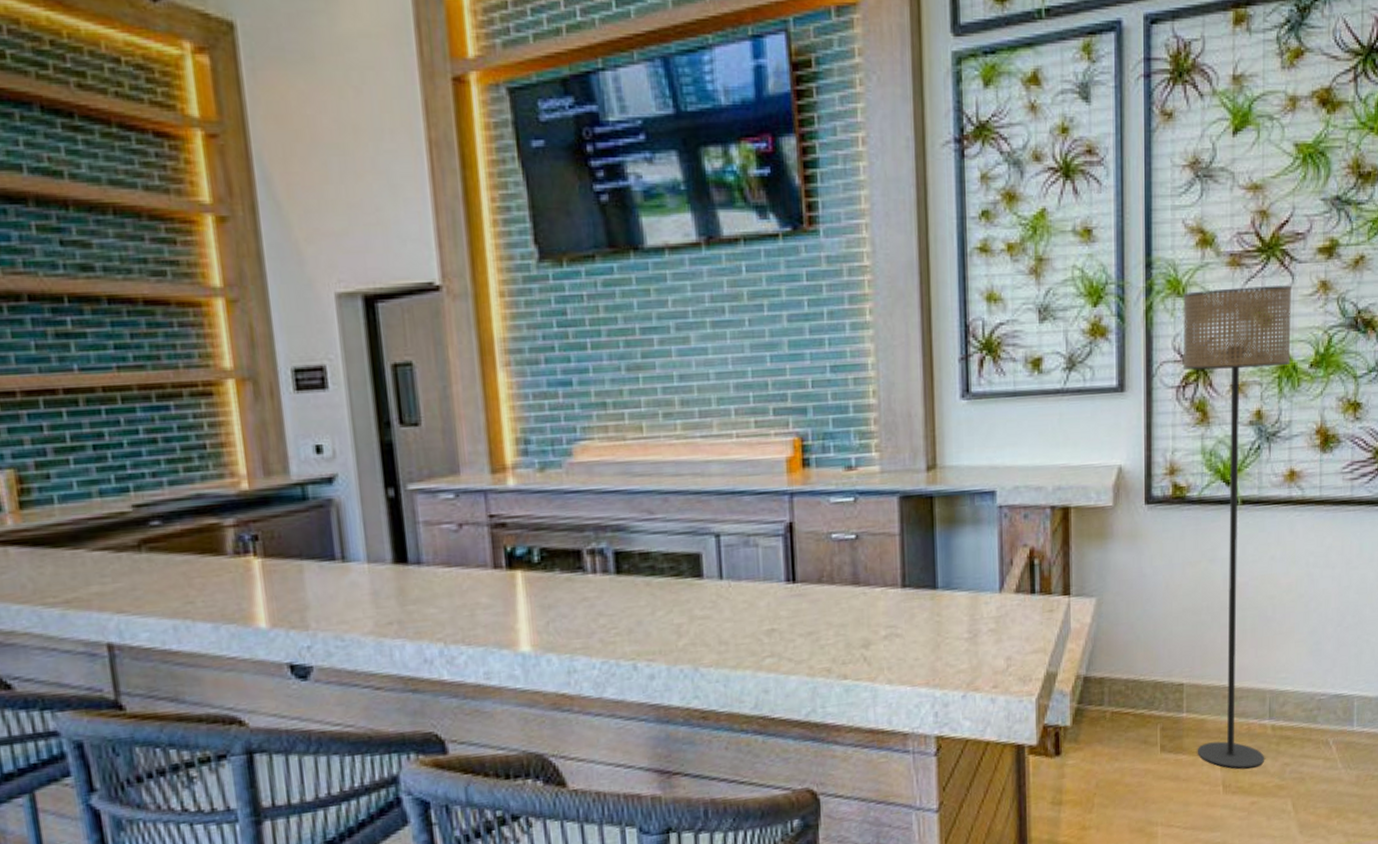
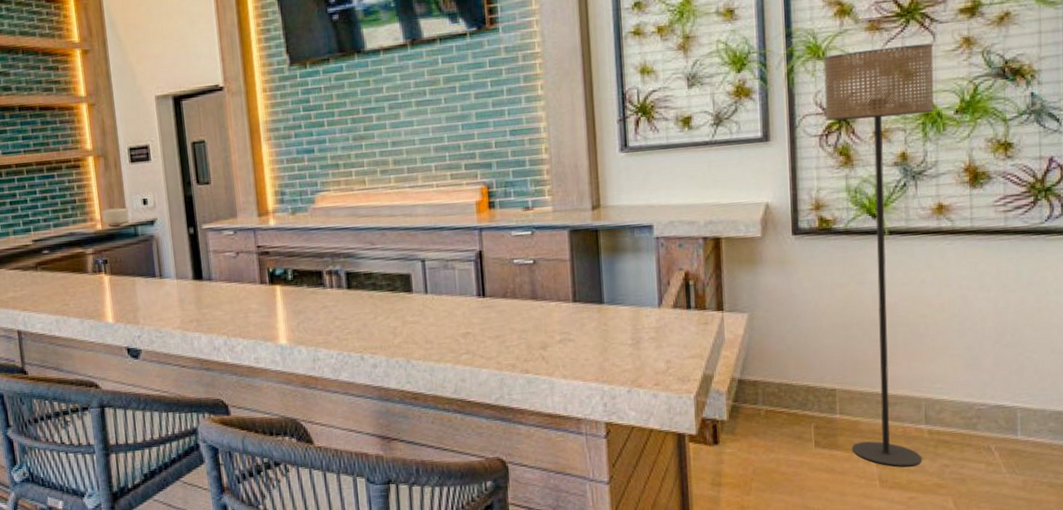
bowl: none [249,457,294,485] -> present [101,207,129,227]

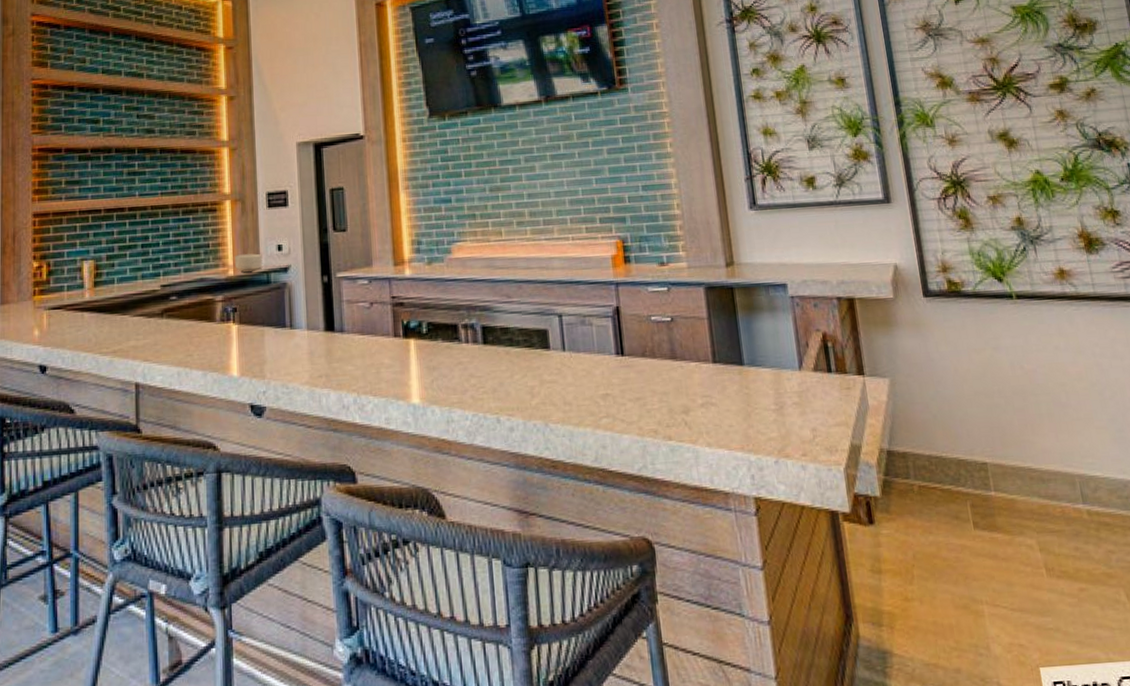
floor lamp: present [823,43,935,467] -> none [932,115,1086,553]

